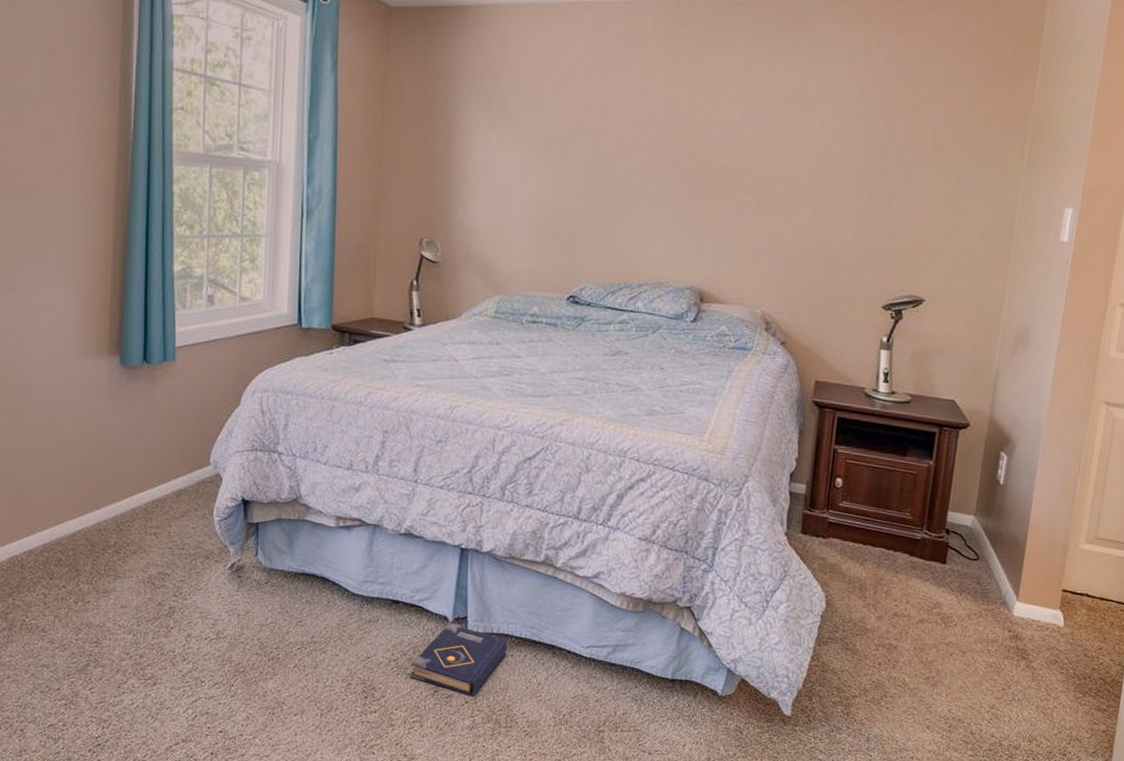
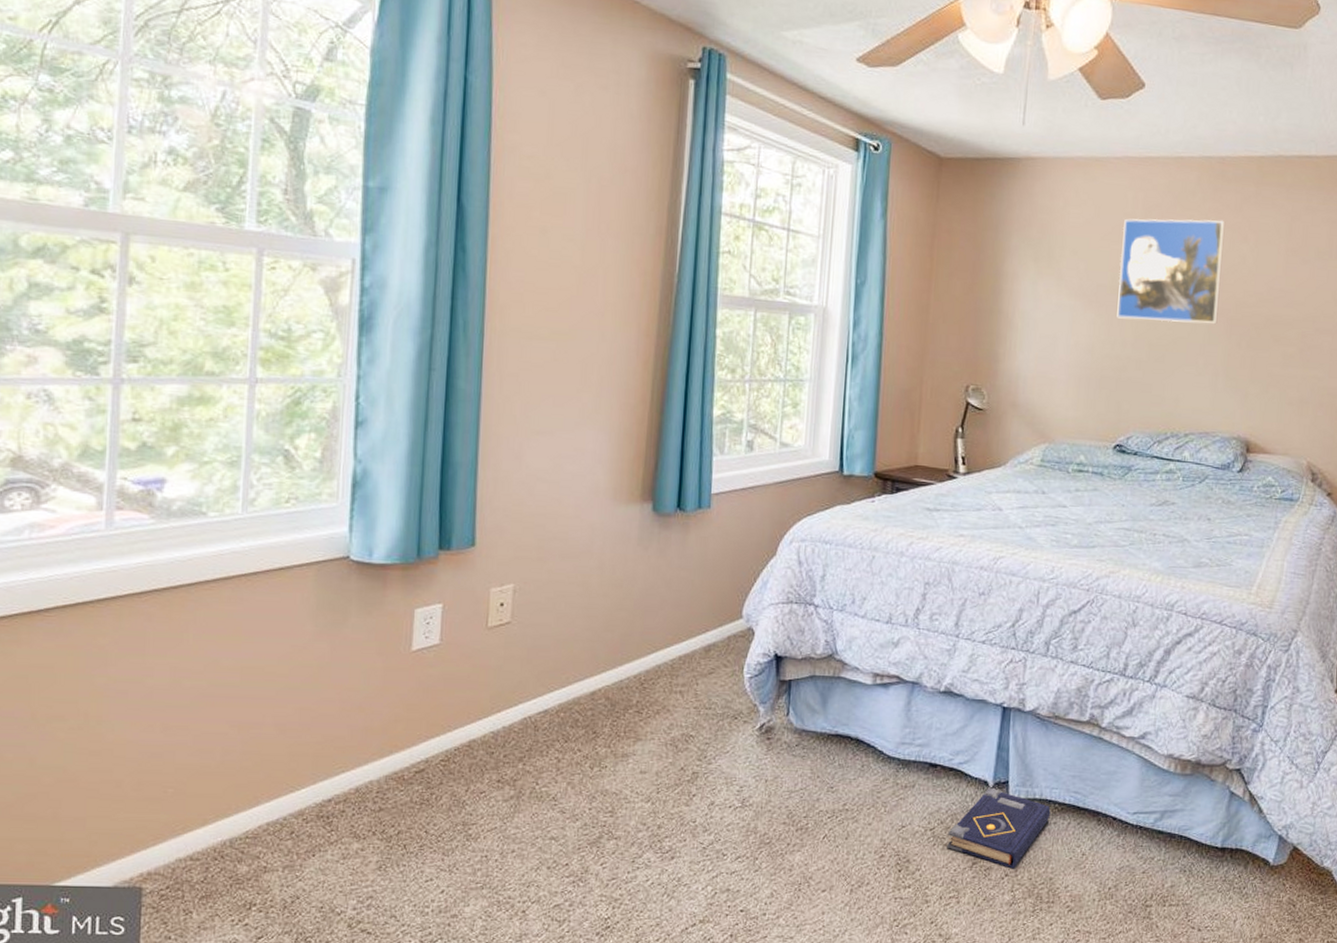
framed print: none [570,66,680,173] -> present [1117,218,1224,324]

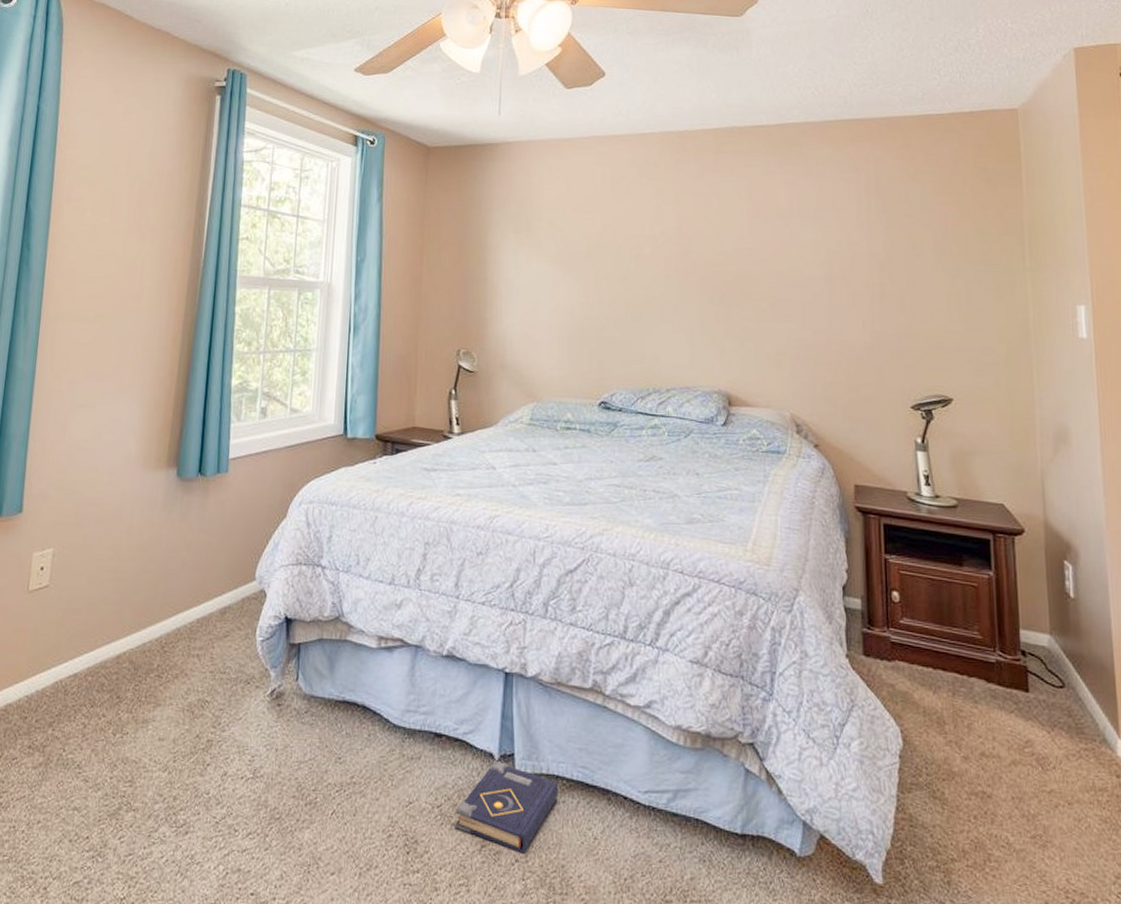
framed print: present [1117,218,1224,324] -> none [593,187,689,283]

